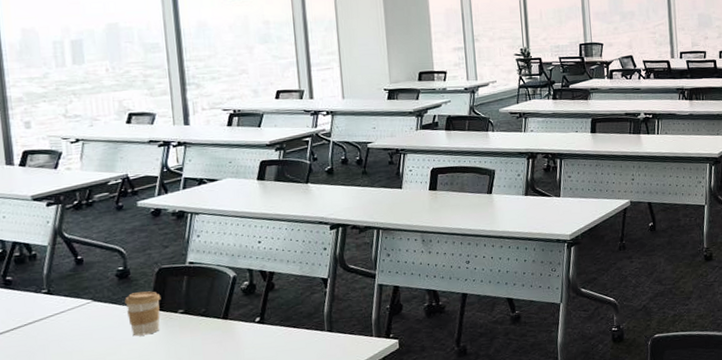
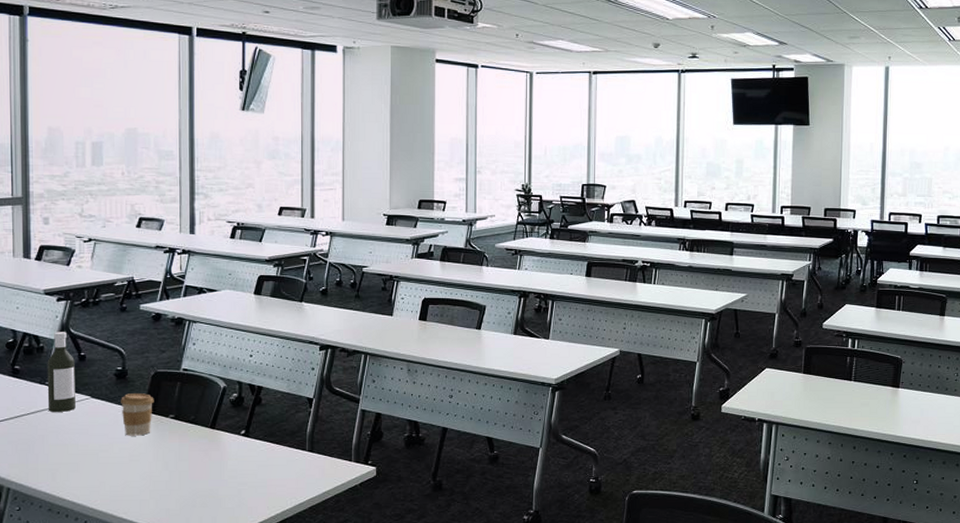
bottle: none [41,237,77,320] -> present [47,332,75,412]

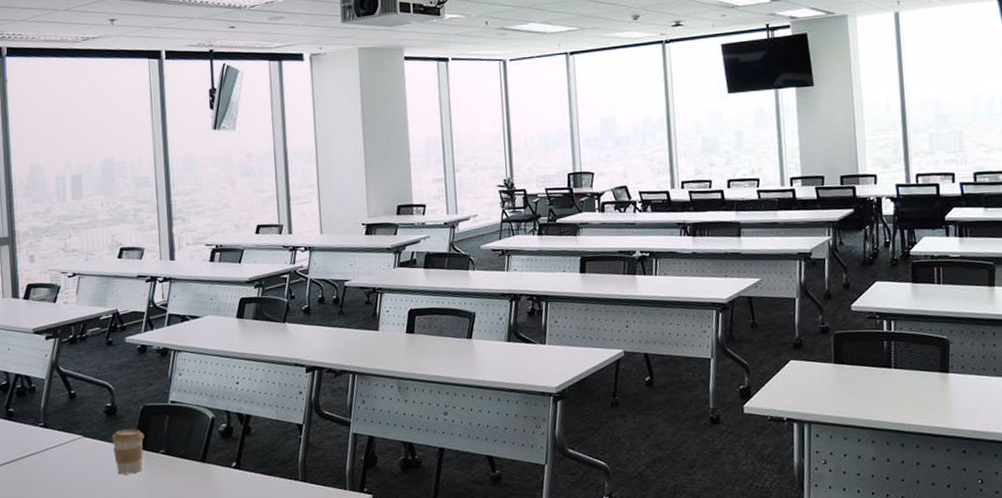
bottle: present [47,332,75,412] -> none [39,370,69,454]

